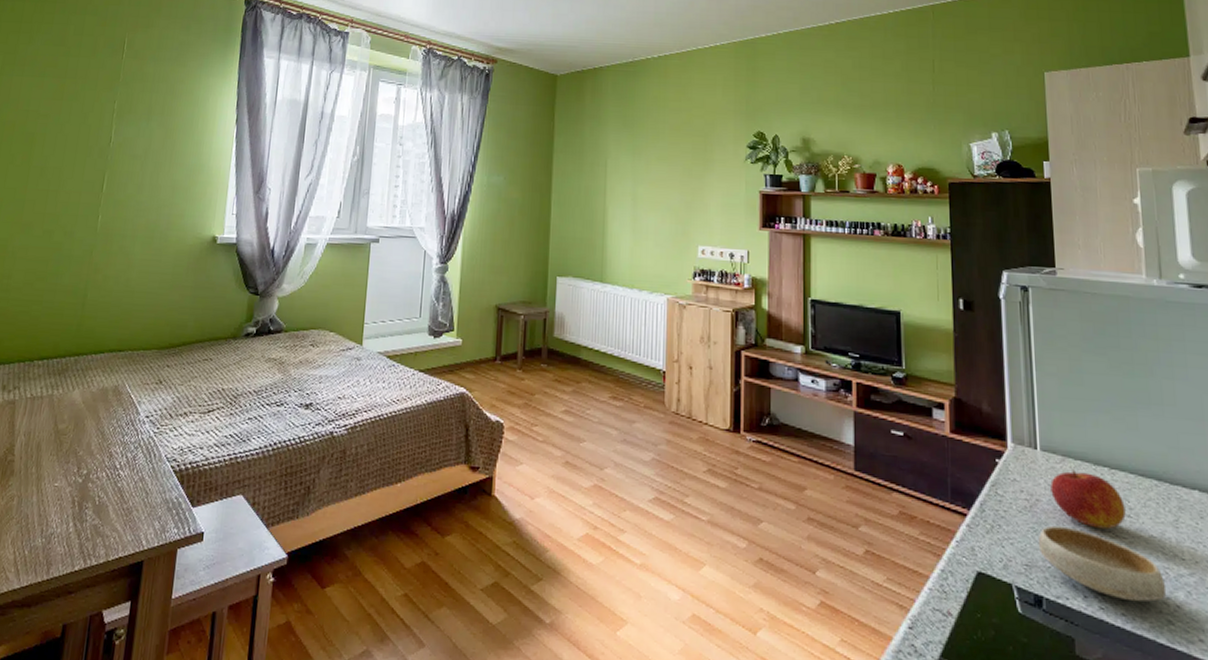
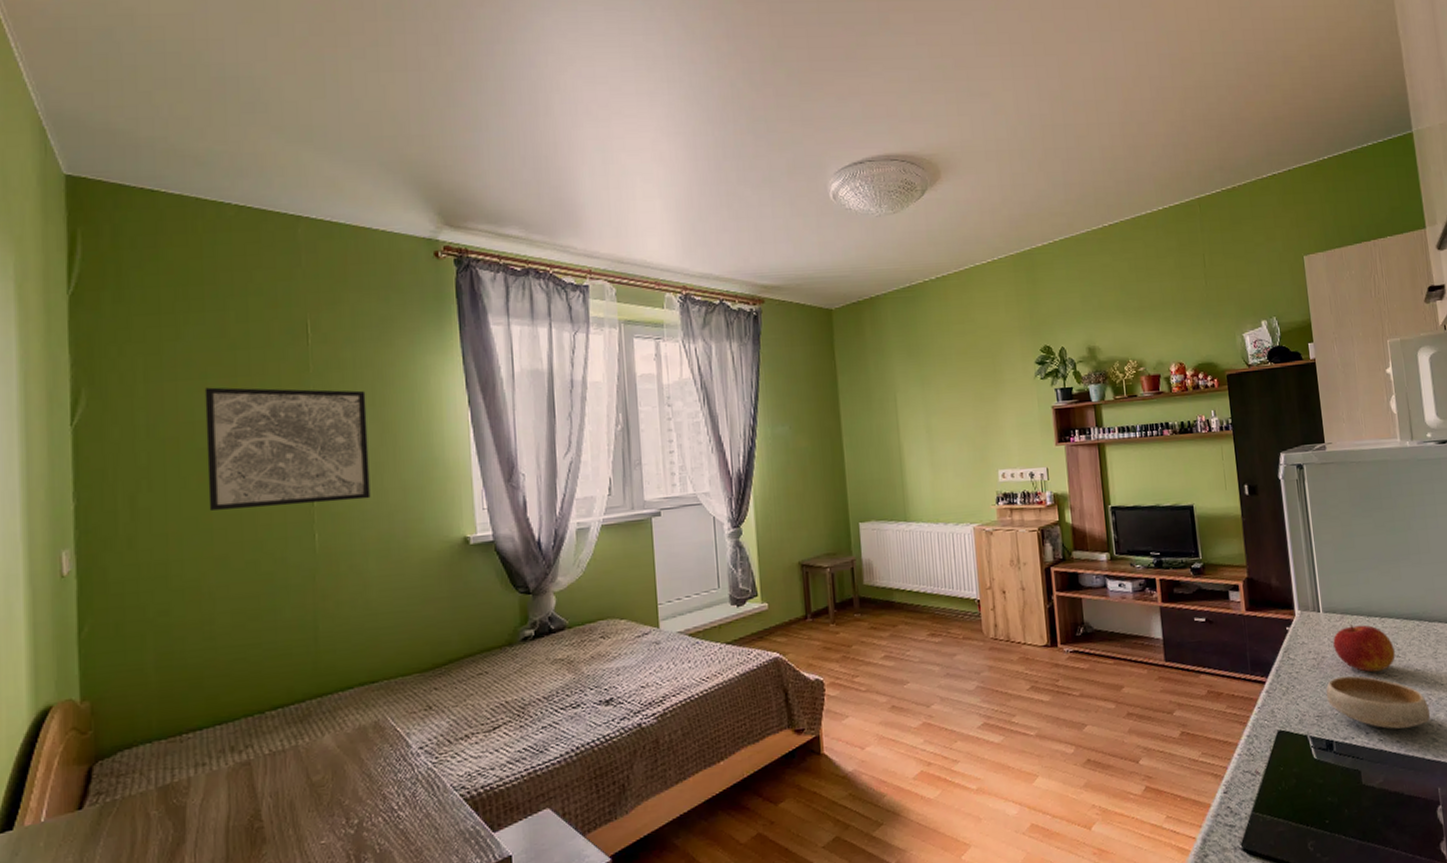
wall art: none [25,84,158,192] -> present [204,387,371,511]

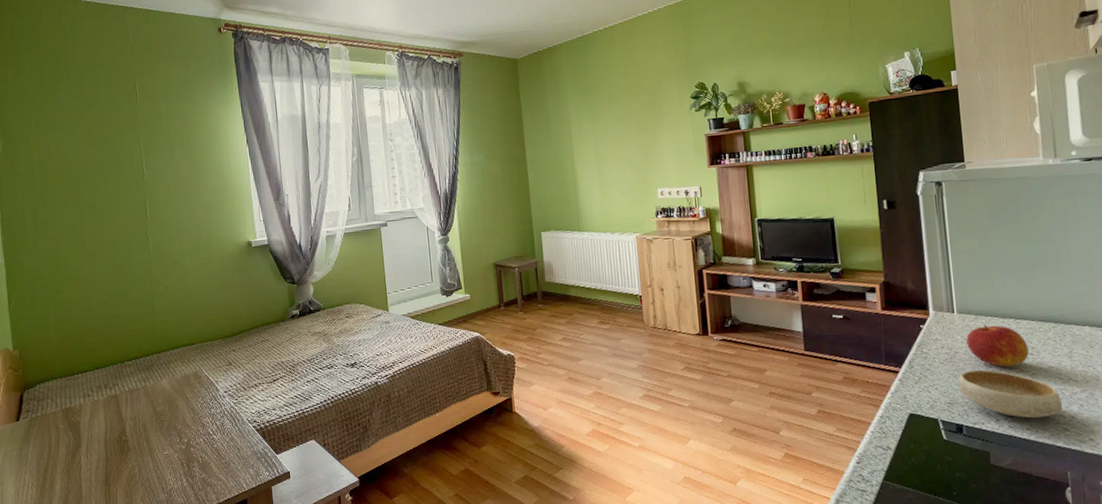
wall art: present [204,387,371,511] -> none [73,134,184,222]

